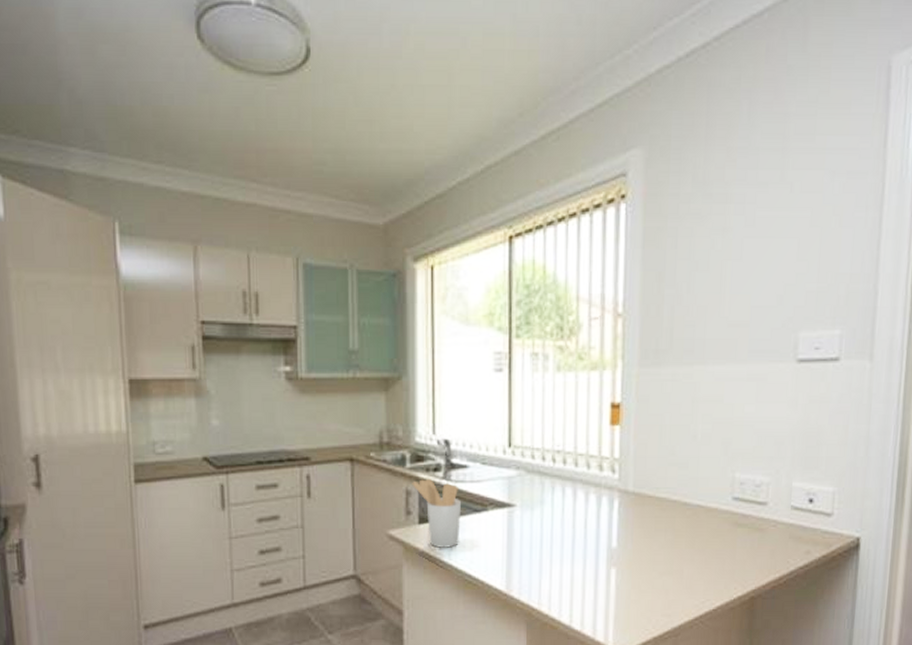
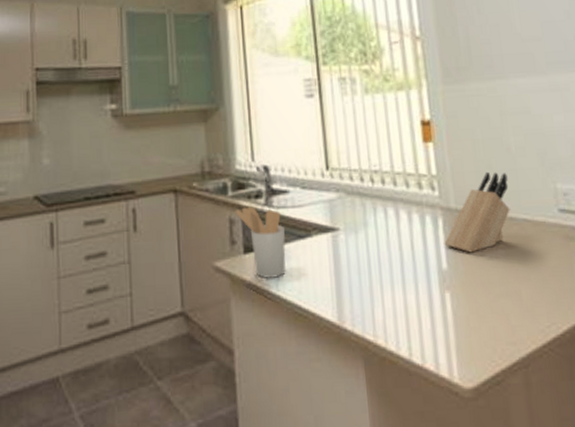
knife block: none [617,457,689,534] -> present [444,171,510,253]

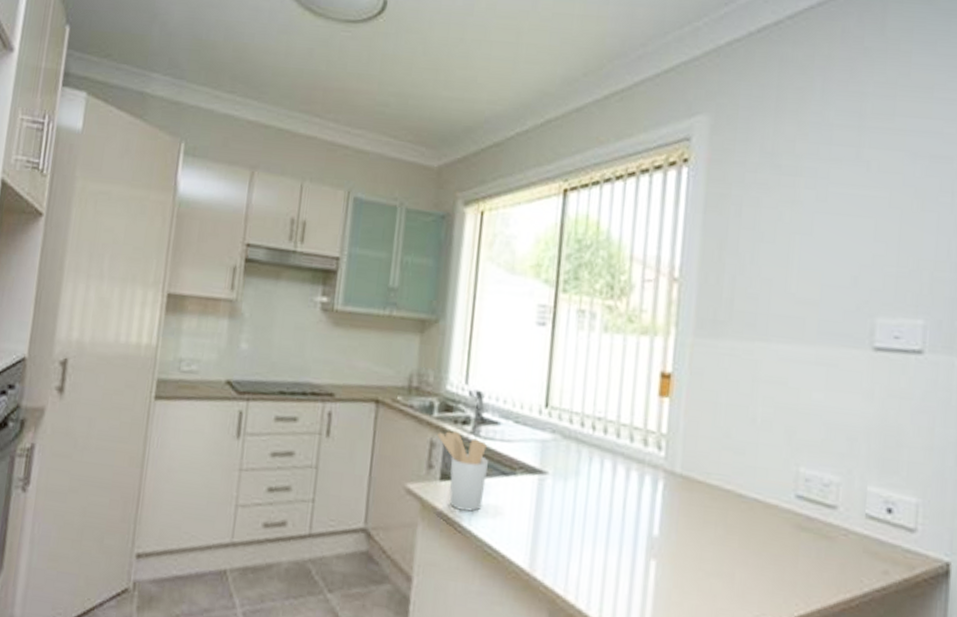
knife block: present [444,171,510,253] -> none [660,440,746,524]

